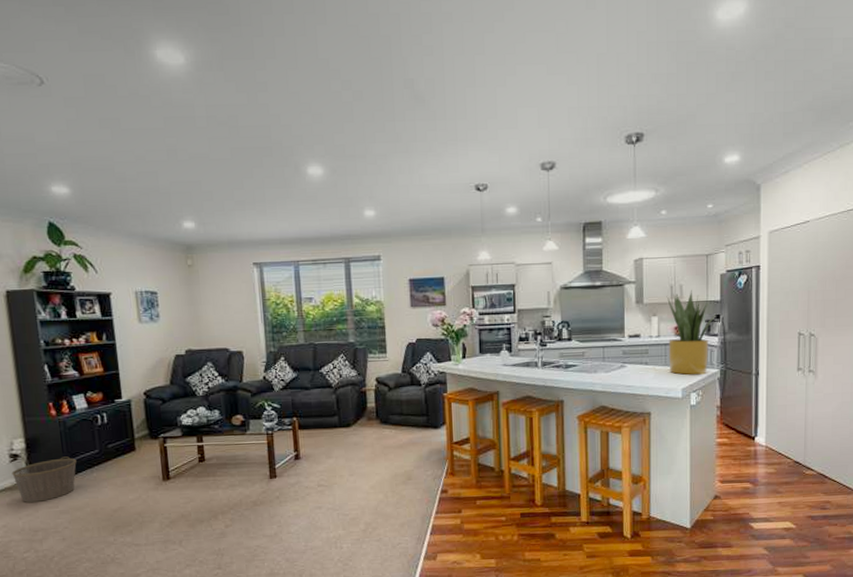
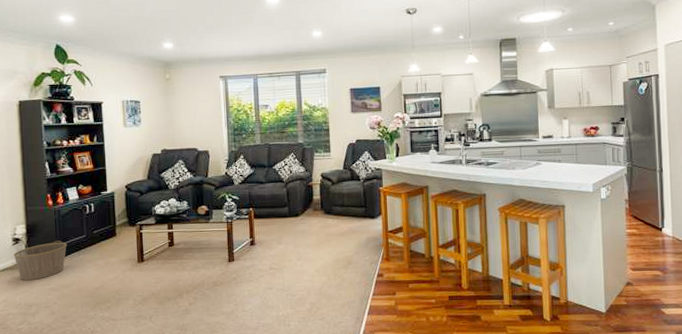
planter: present [666,289,717,375] -> none [575,95,621,172]

